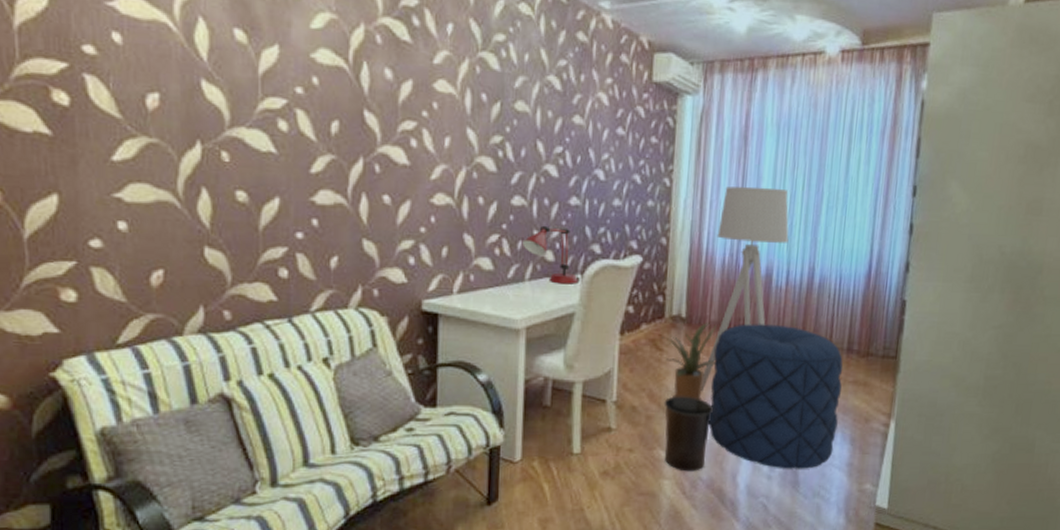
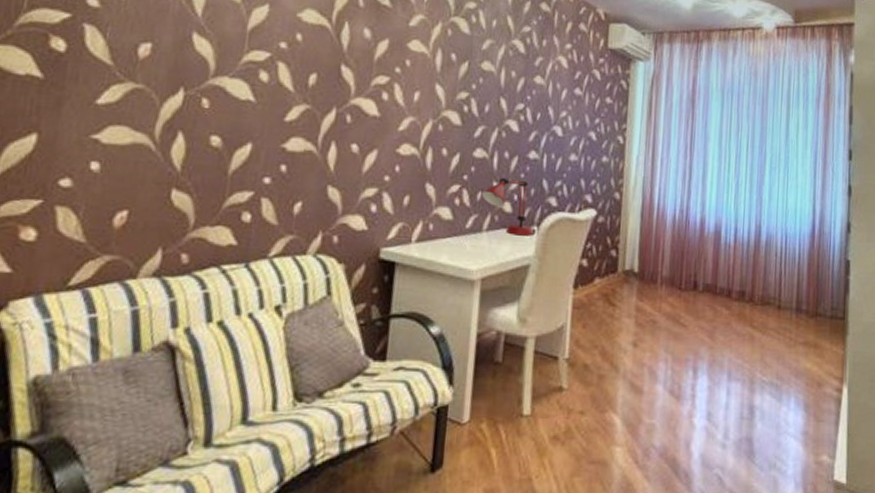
house plant: present [661,323,717,400] -> none [614,278,668,359]
waste bin: present [664,396,714,472] -> none [616,354,667,438]
floor lamp: present [700,186,789,392] -> none [653,145,736,351]
pouf: present [709,324,843,469] -> none [661,280,793,437]

